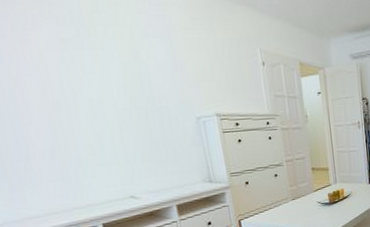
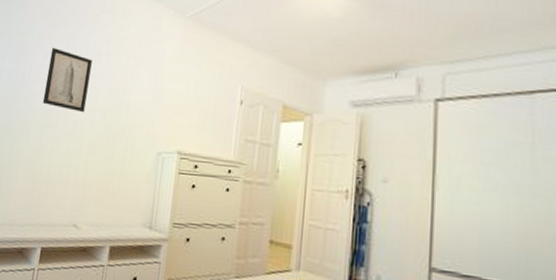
wall art: none [18,18,98,91] -> present [42,47,92,113]

